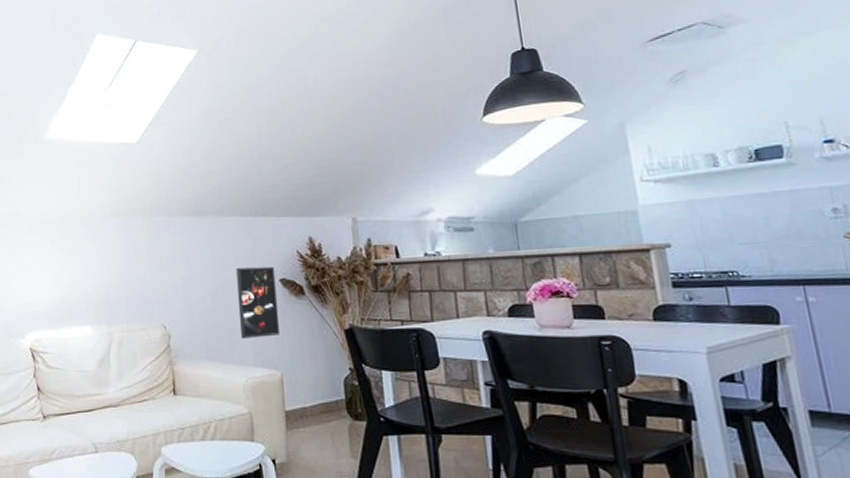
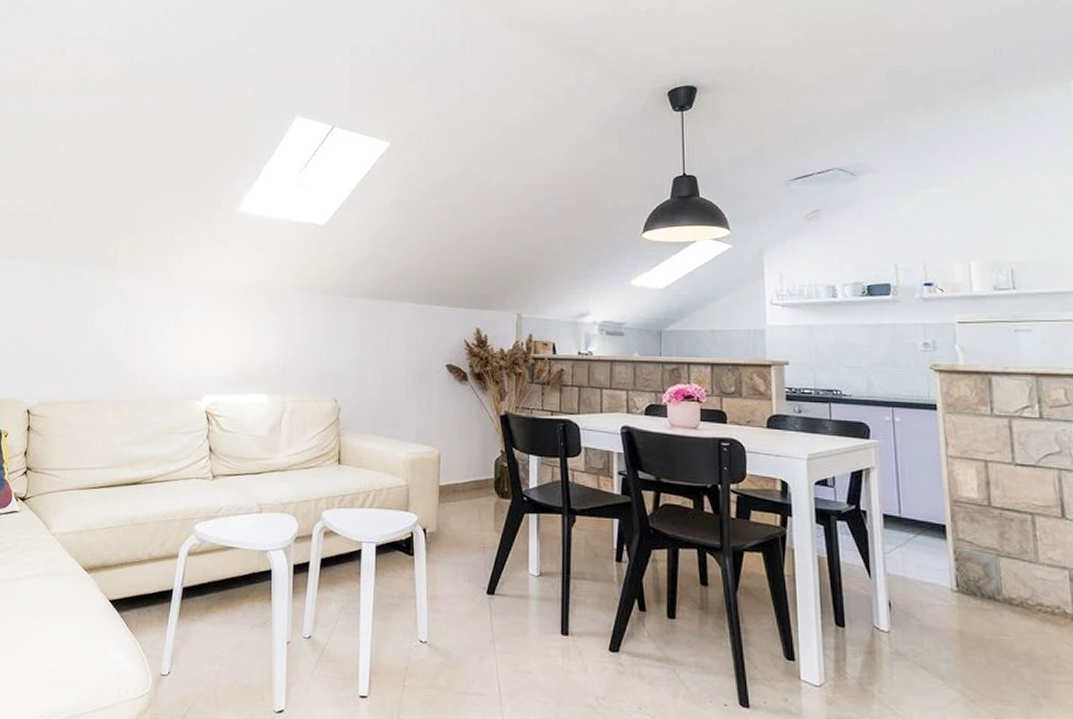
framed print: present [236,266,280,340] -> none [405,351,443,418]

